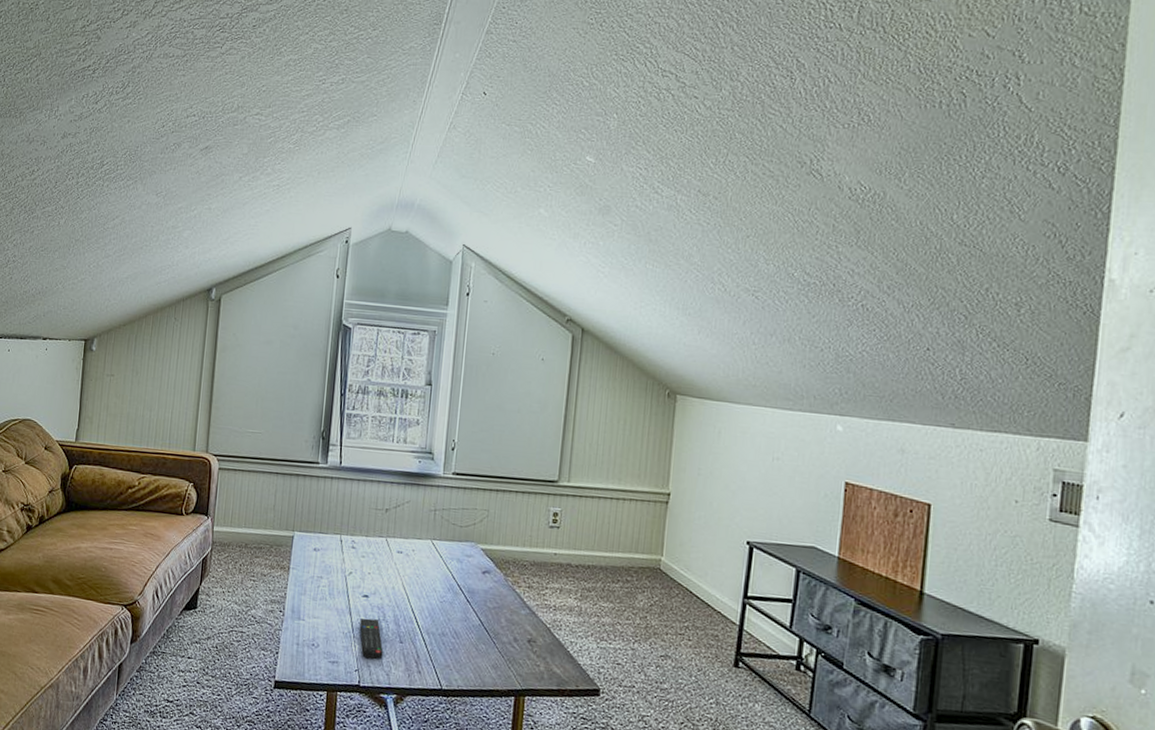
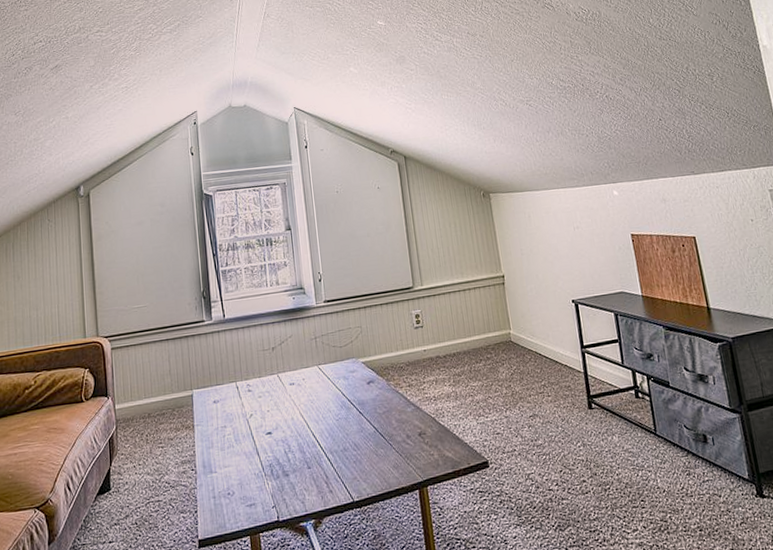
remote control: present [359,618,384,660] -> none [268,452,295,493]

